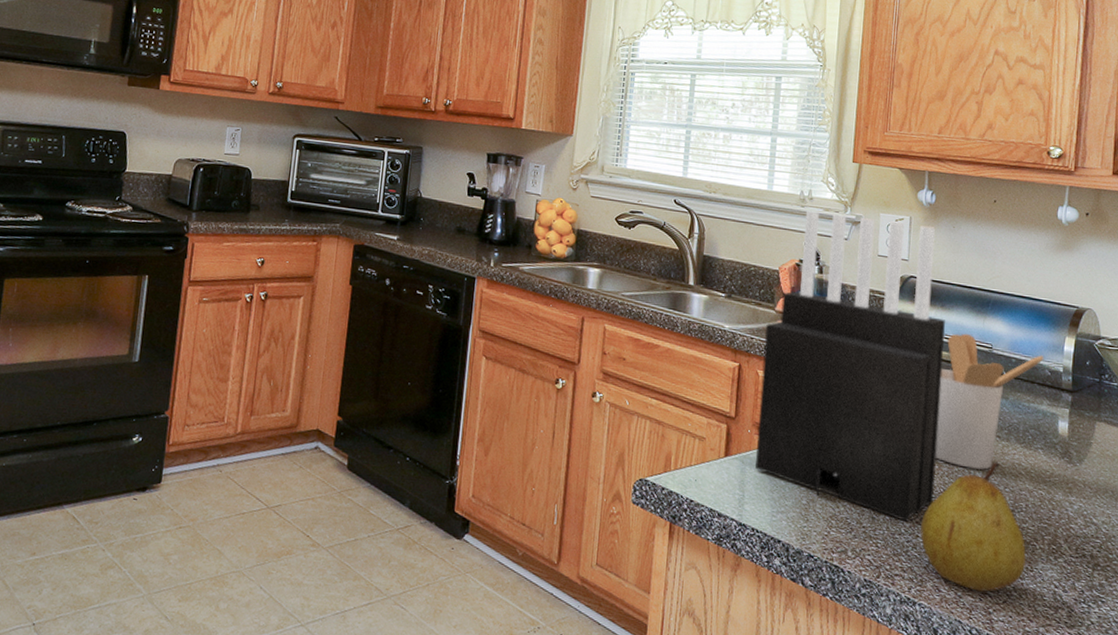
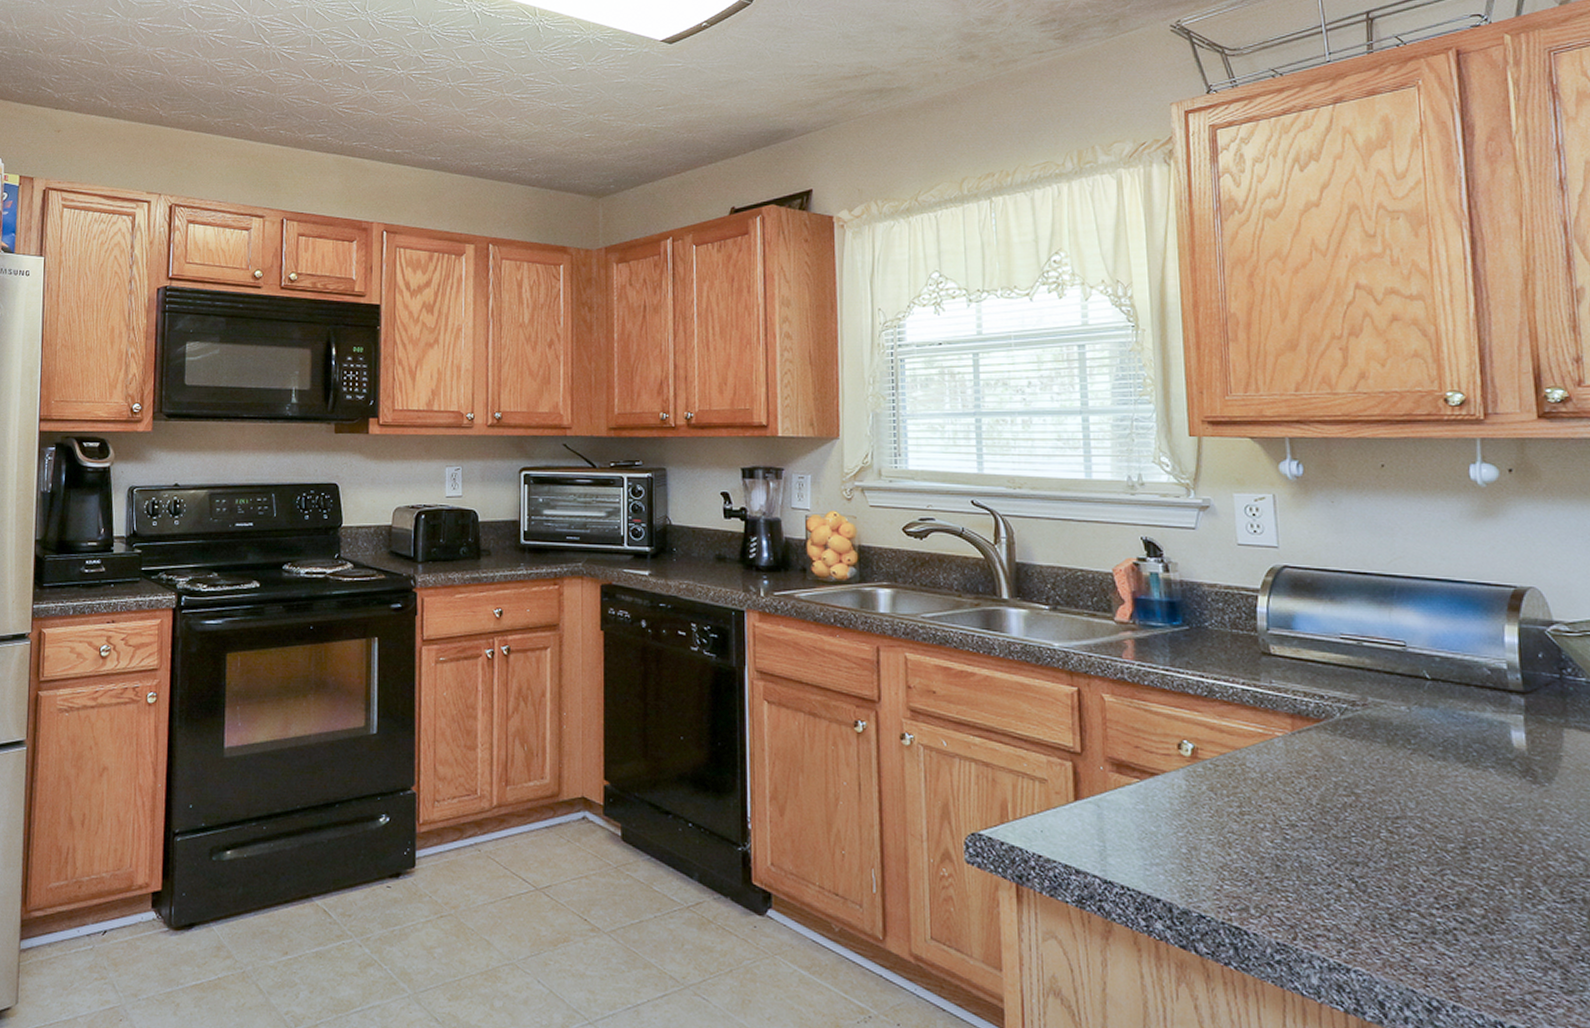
knife block: present [755,211,945,522] -> none [1104,499,1354,868]
fruit: present [920,462,1026,592] -> none [1342,787,1493,952]
utensil holder: present [935,333,1044,471] -> none [1342,630,1479,799]

